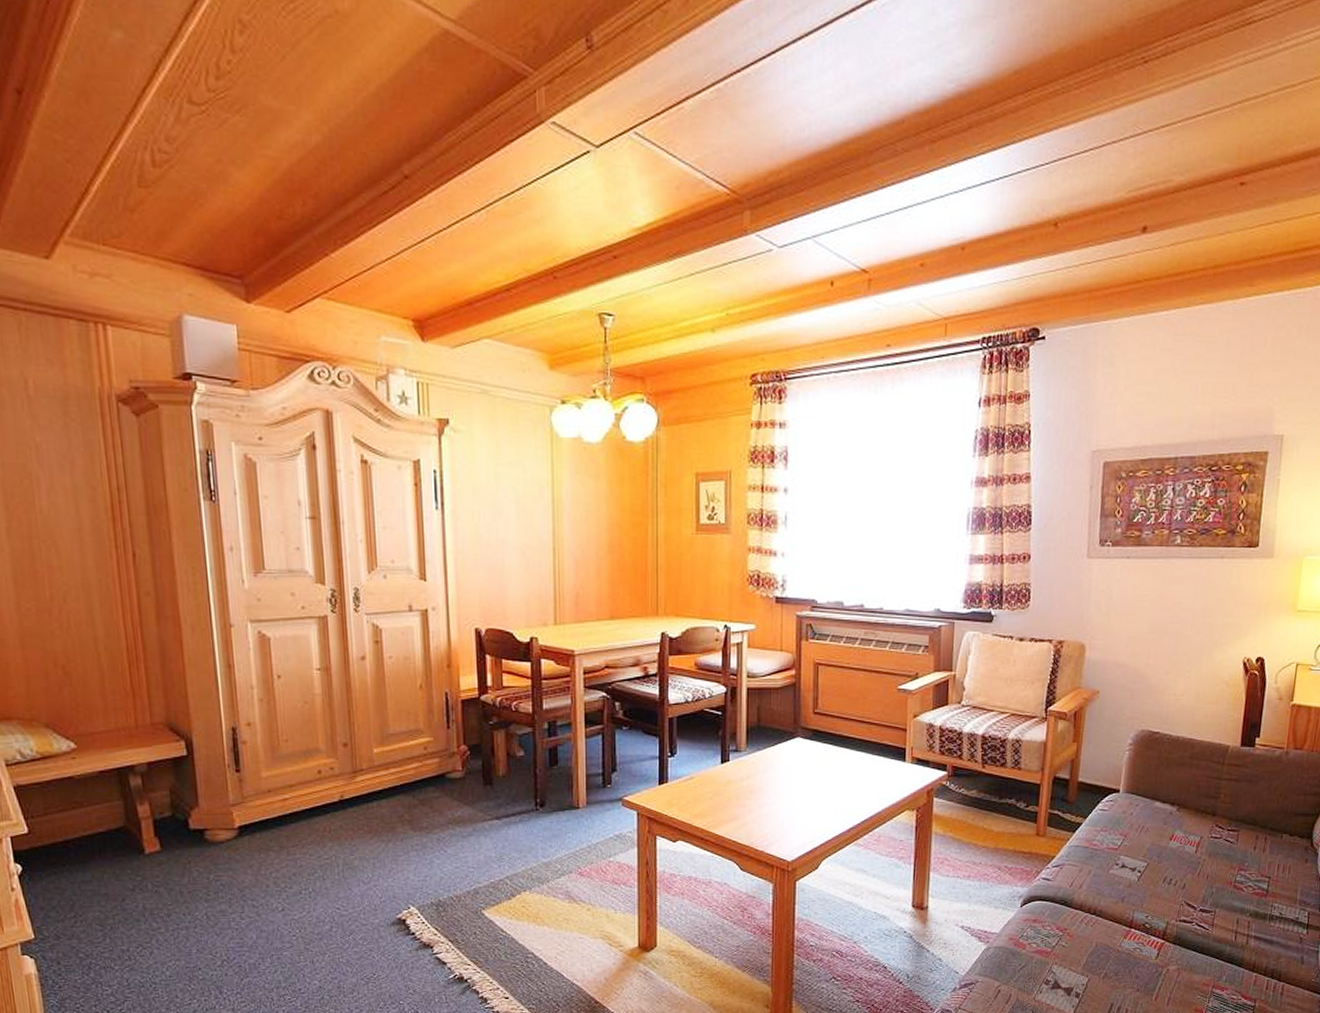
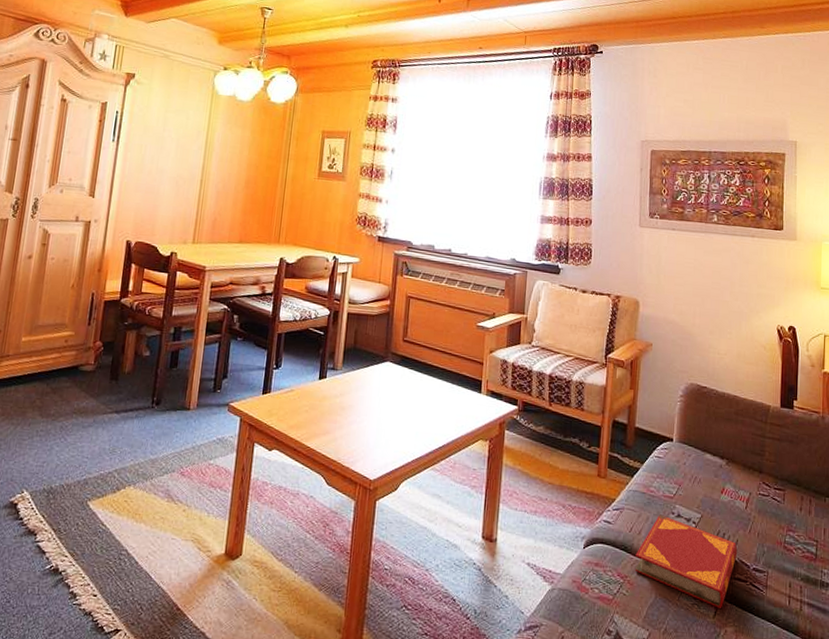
hardback book: none [1074,867,1185,950] -> present [634,514,738,608]

